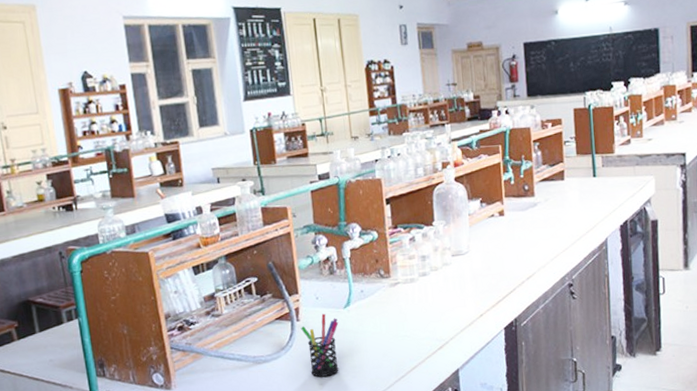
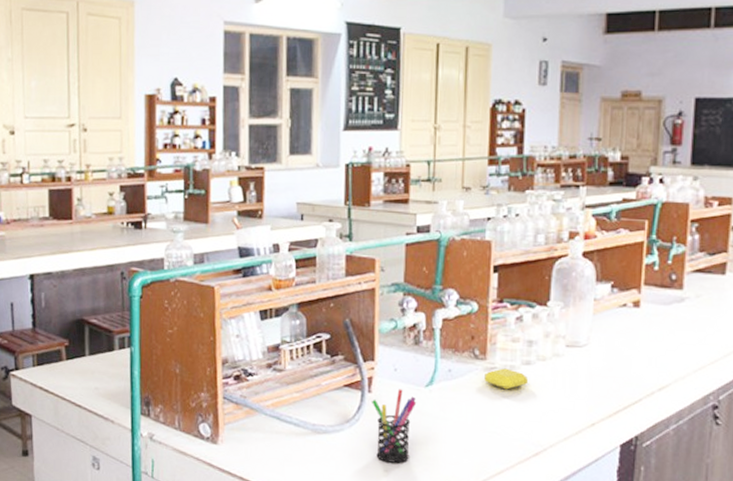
soap bar: none [391,281,427,300] -> present [484,368,529,390]

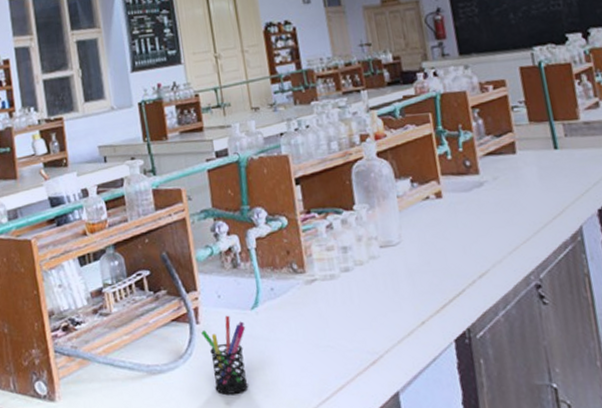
soap bar: present [484,368,529,390] -> none [307,278,351,301]

